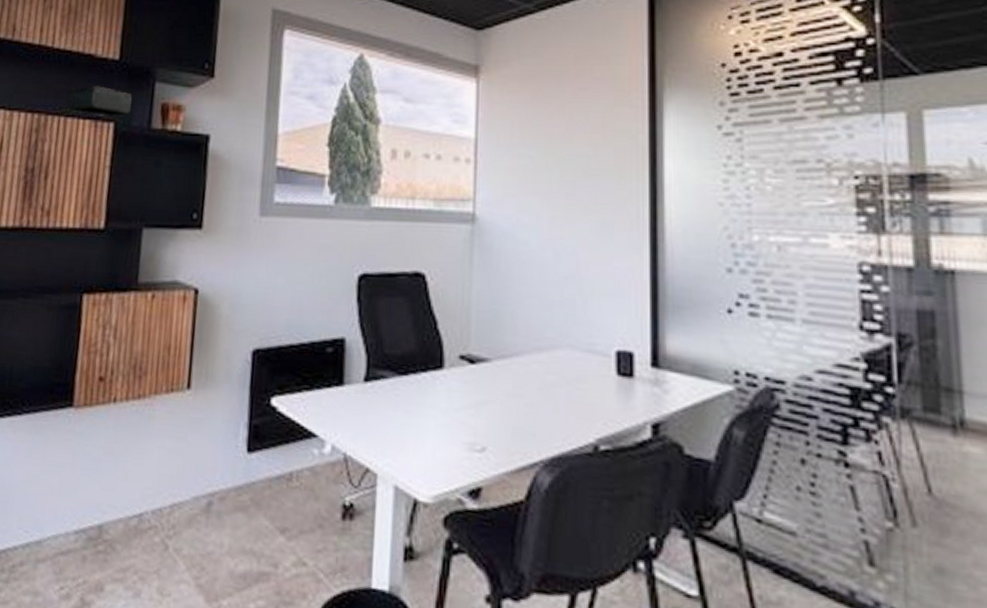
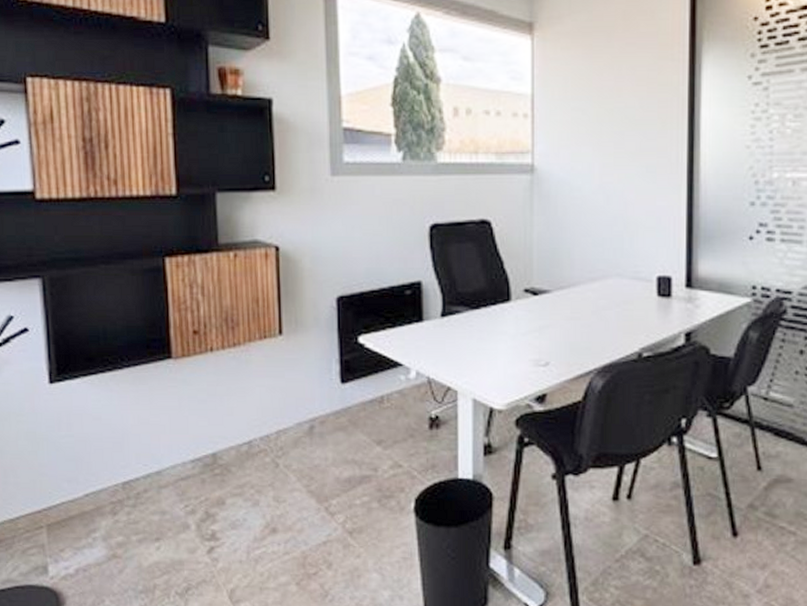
decorative box: present [67,86,132,116] -> none [114,51,187,82]

